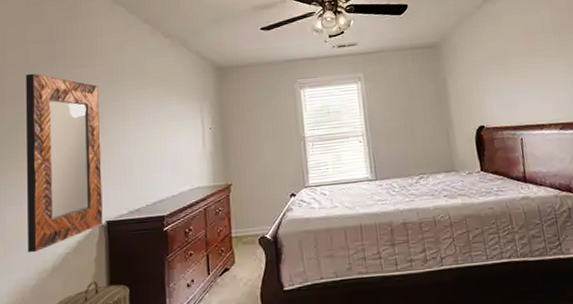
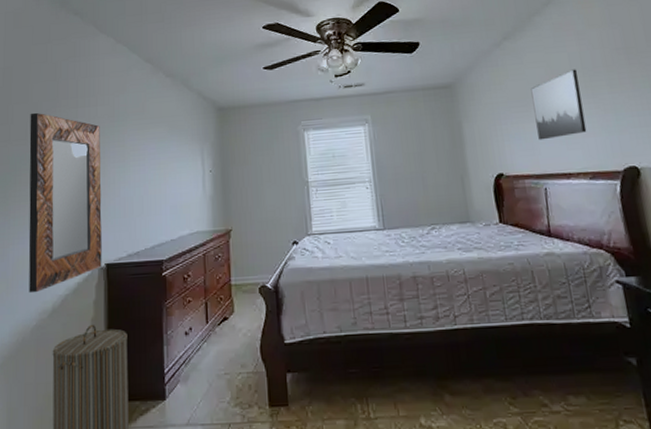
wall art: none [508,30,558,95] -> present [530,69,587,140]

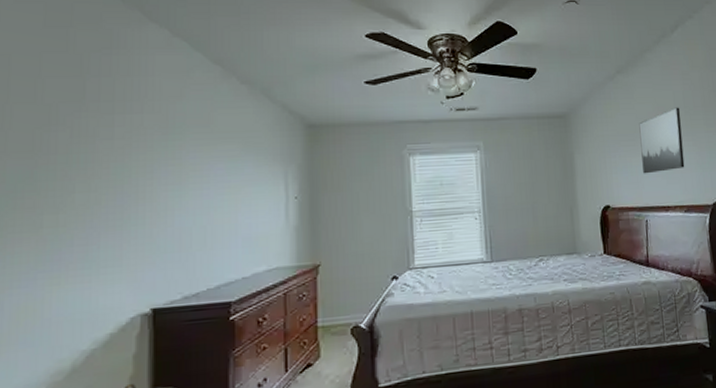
home mirror: present [28,112,102,294] -> none [35,116,148,351]

